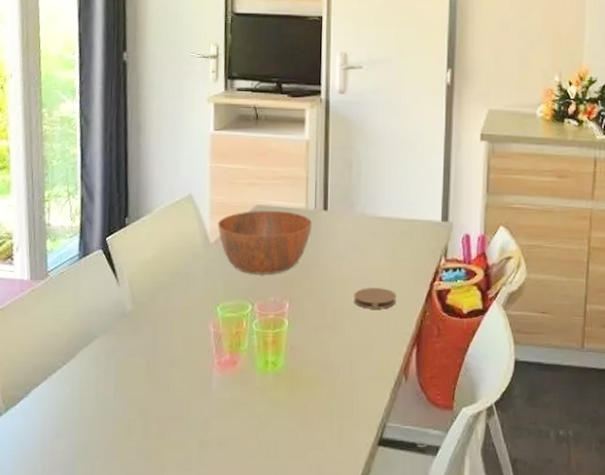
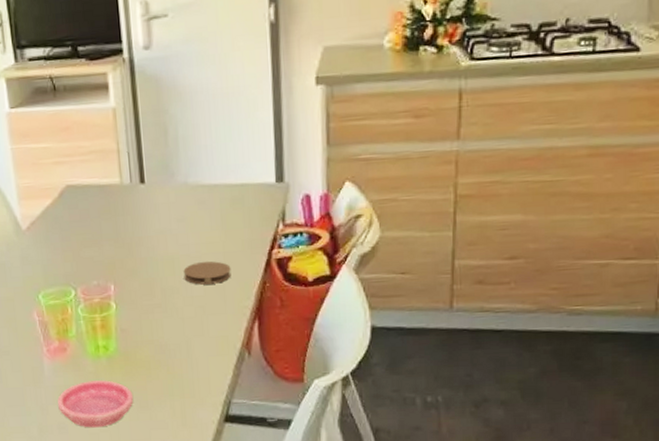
bowl: present [217,210,313,274] -> none [27,188,130,259]
saucer: none [221,396,295,445] -> present [57,380,134,428]

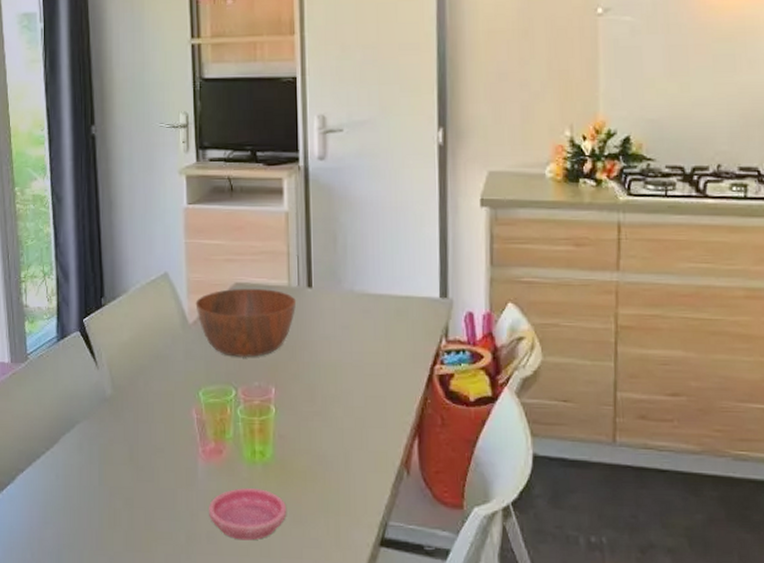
bowl: none [27,188,130,259] -> present [195,288,297,357]
coaster: present [183,261,231,285] -> none [345,372,393,396]

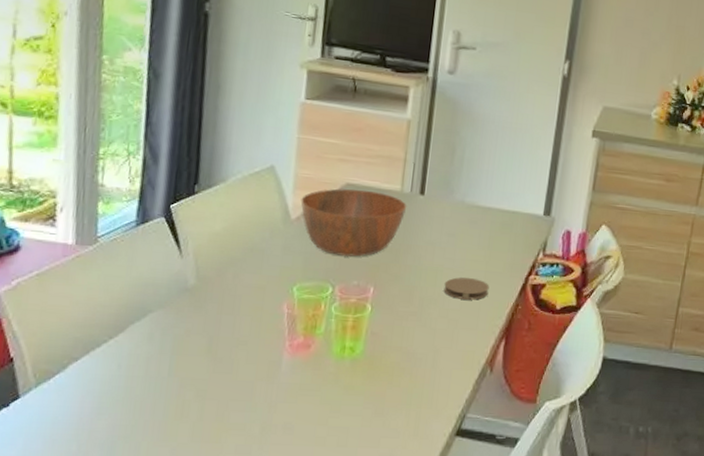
saucer: present [209,488,287,541] -> none [288,381,371,431]
coaster: none [345,372,393,396] -> present [443,277,489,300]

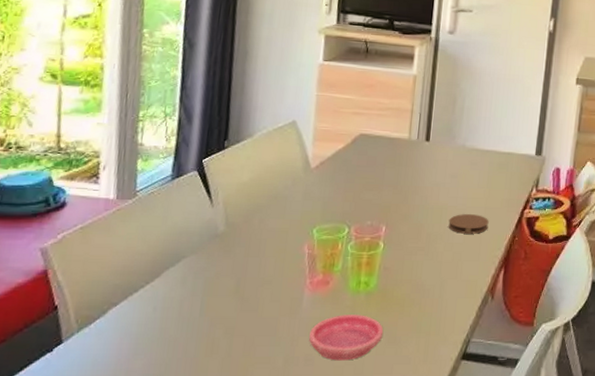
saucer: none [288,381,371,431] -> present [309,315,384,361]
bowl: present [301,188,407,257] -> none [319,138,415,199]

